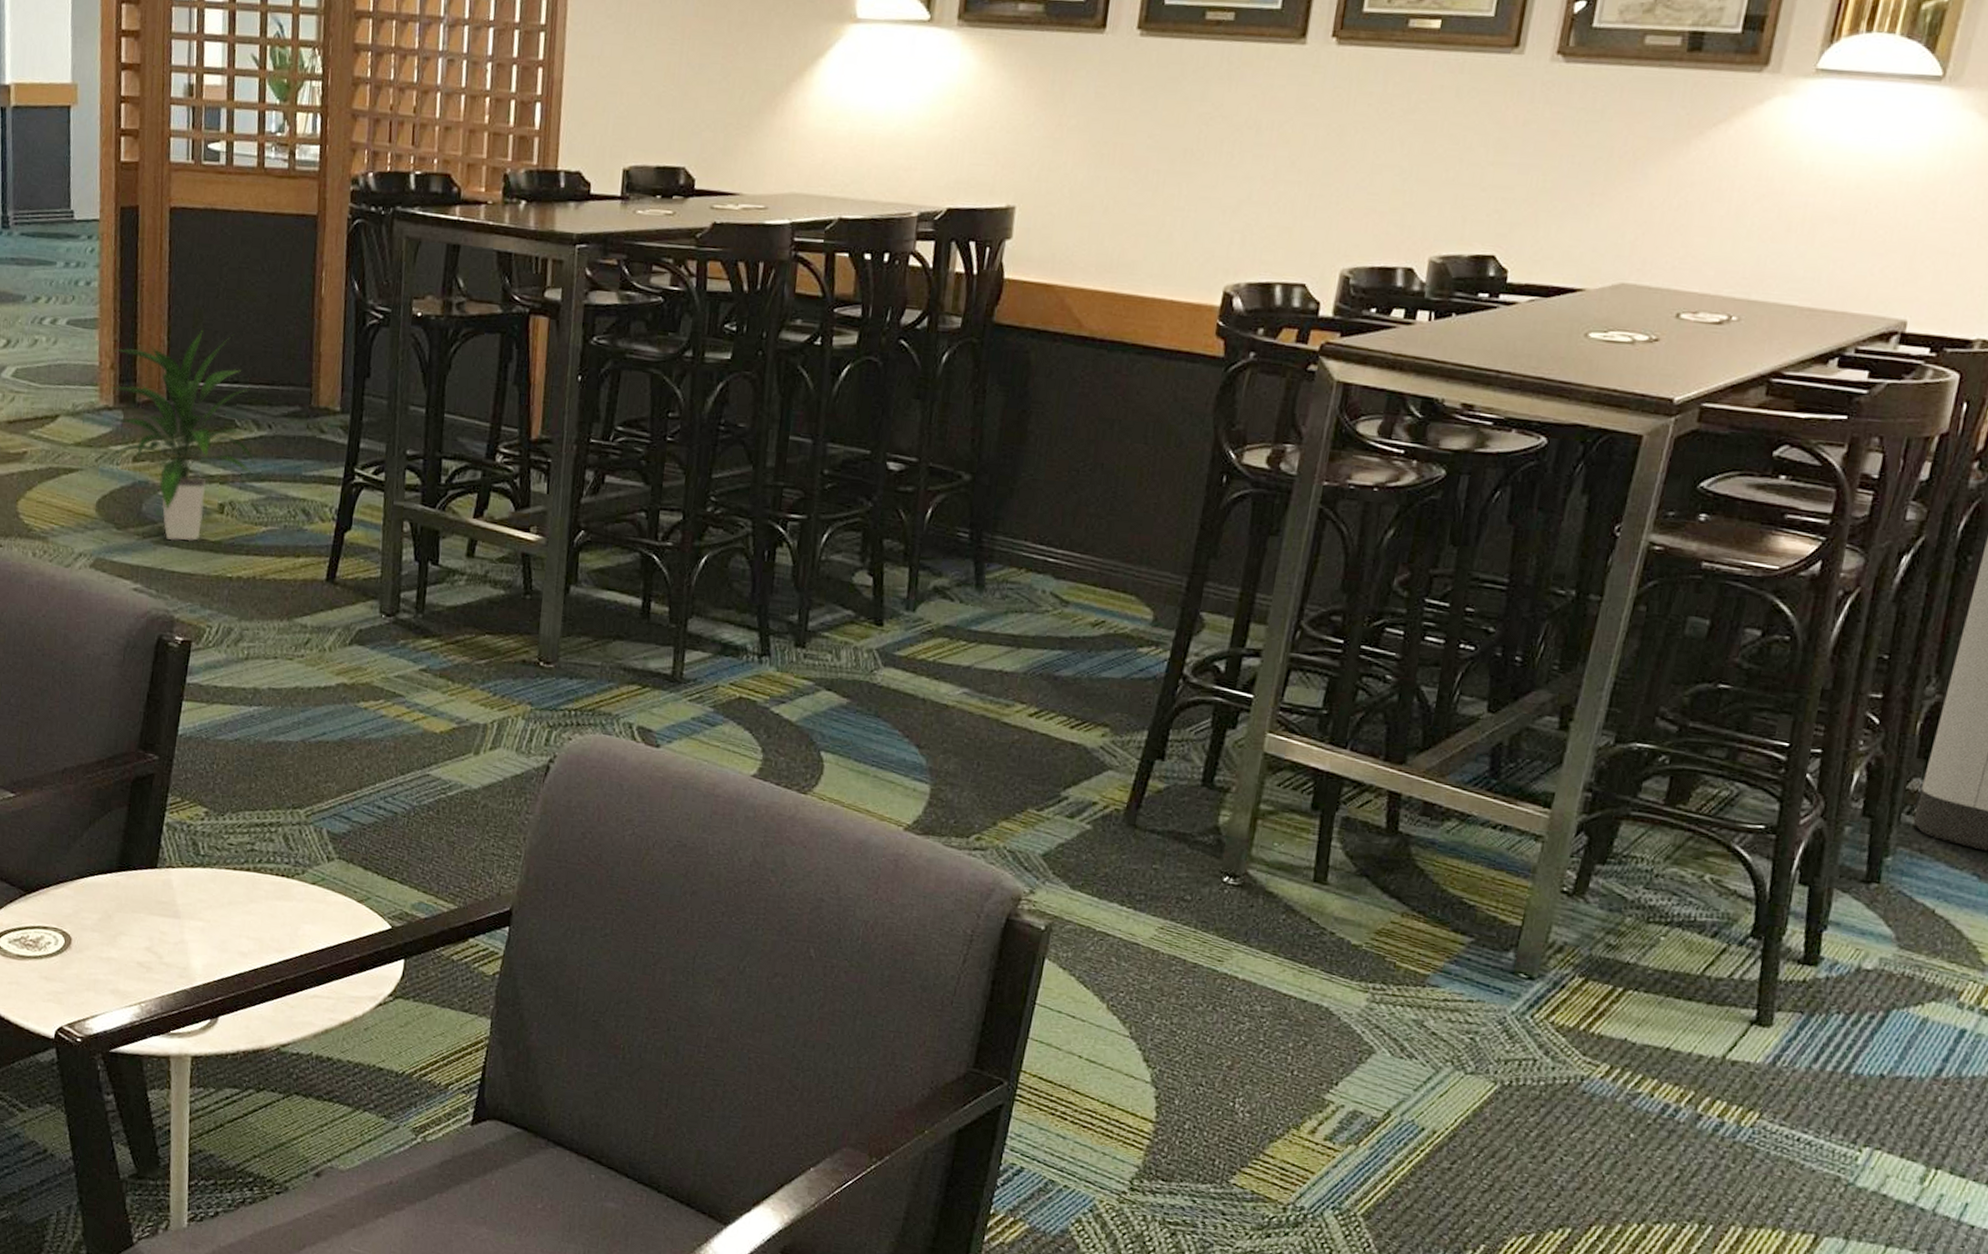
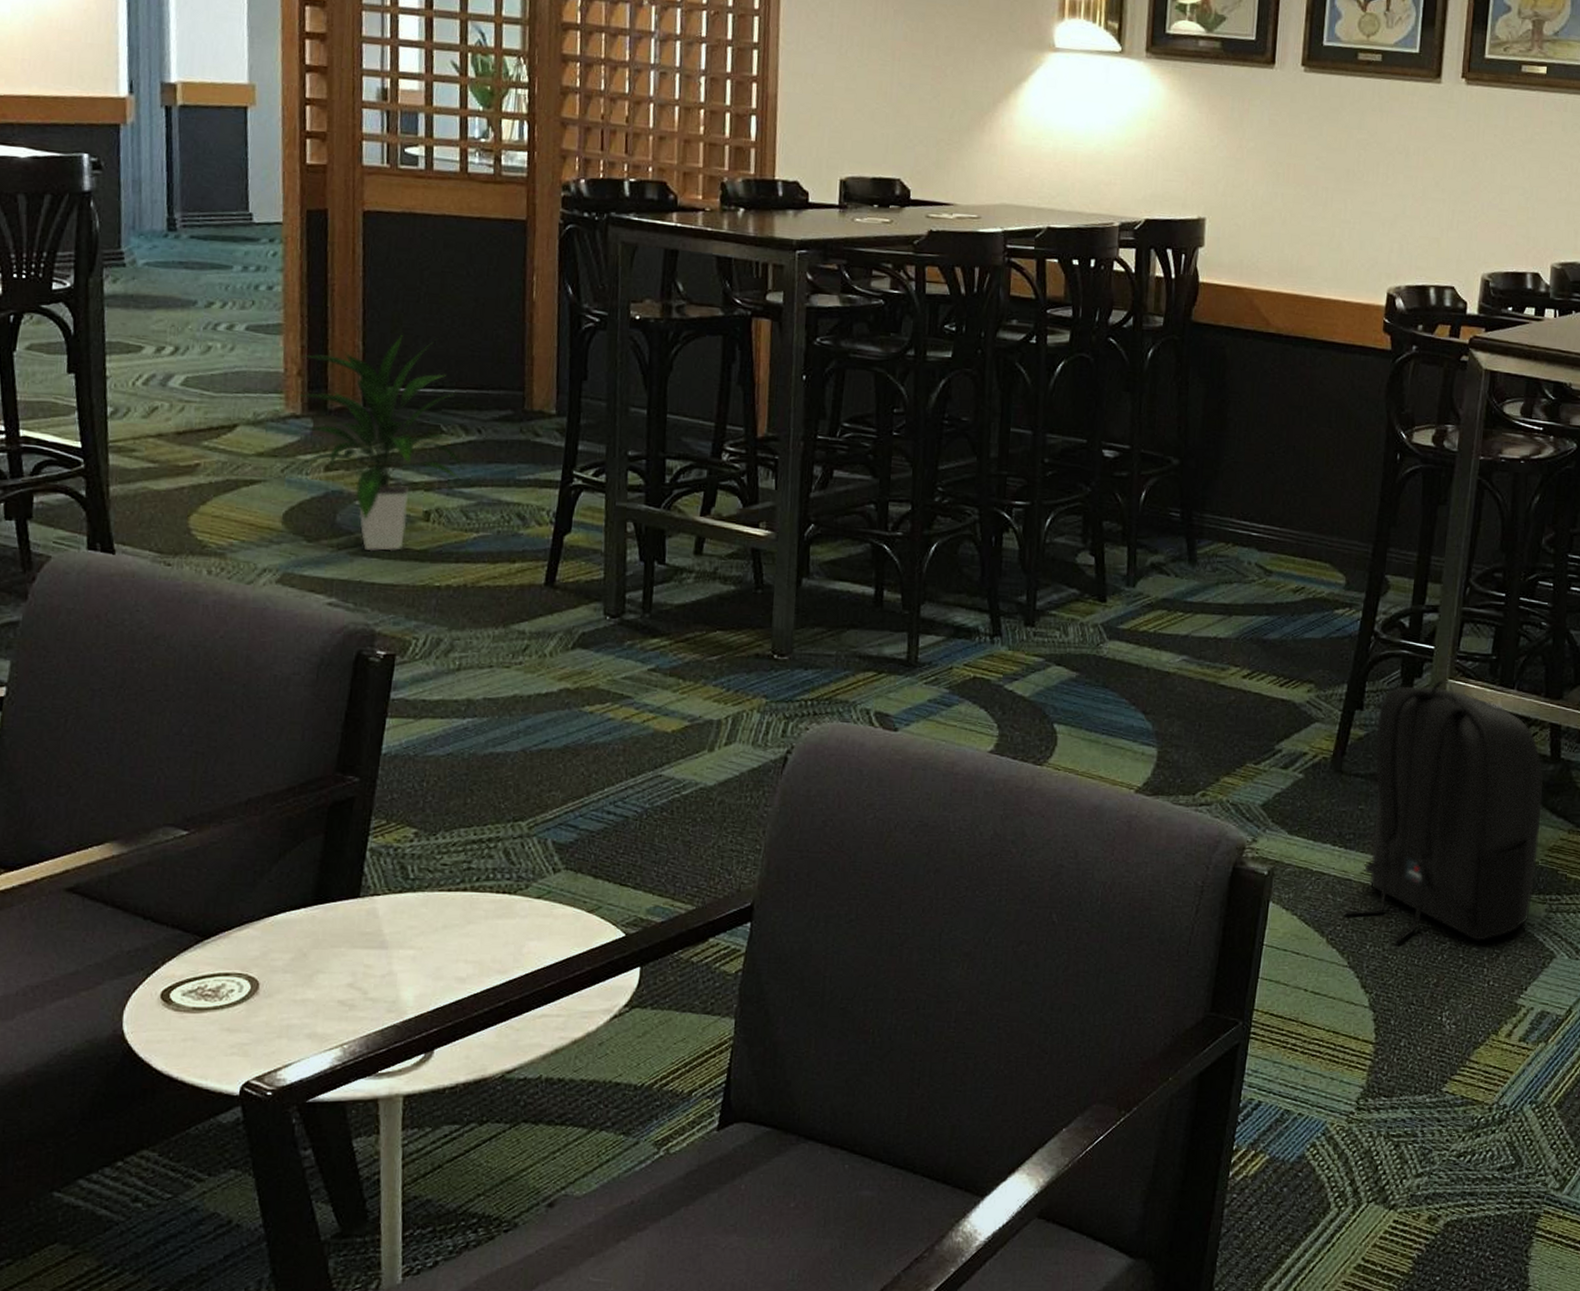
backpack: none [1127,734,1375,1025] -> present [1343,680,1543,942]

